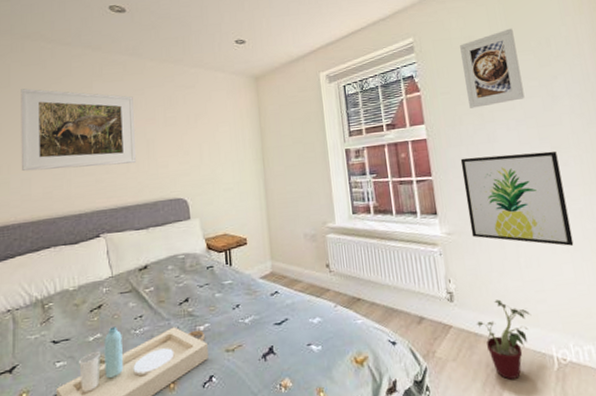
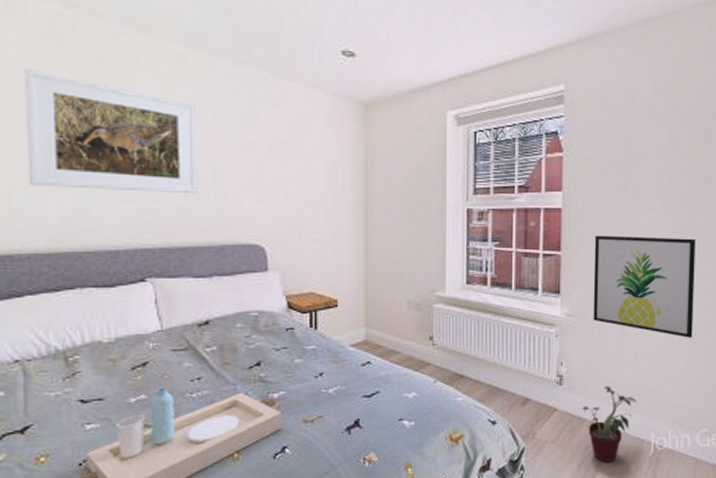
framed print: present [460,28,525,108] -> none [613,92,678,180]

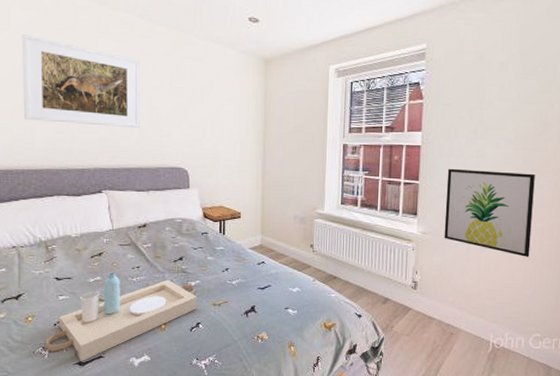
potted plant: present [581,386,638,462] -> none [432,292,480,355]

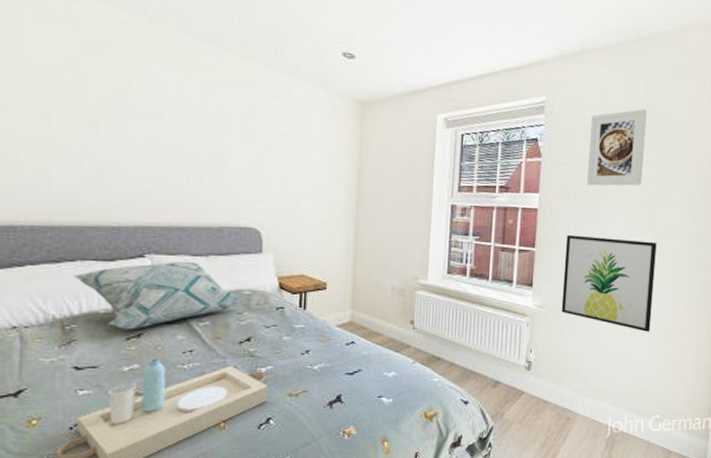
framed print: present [22,34,141,129] -> none [36,51,202,178]
decorative pillow: none [53,195,175,250] -> present [74,261,242,330]
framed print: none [465,49,524,123] -> present [586,109,647,186]

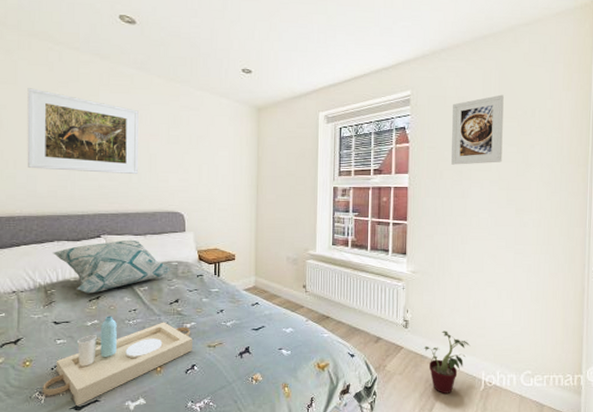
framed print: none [36,51,202,178] -> present [27,88,139,175]
potted plant: none [547,372,598,443] -> present [423,331,471,393]
wall art: present [561,234,657,332] -> none [433,208,520,294]

